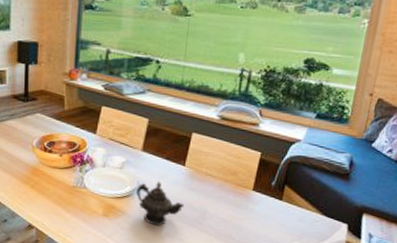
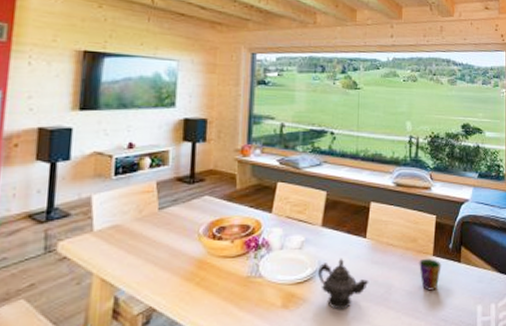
cup: none [236,191,261,222] -> present [419,258,441,291]

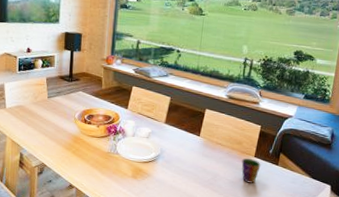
teapot: present [318,258,369,310] -> none [160,148,199,186]

